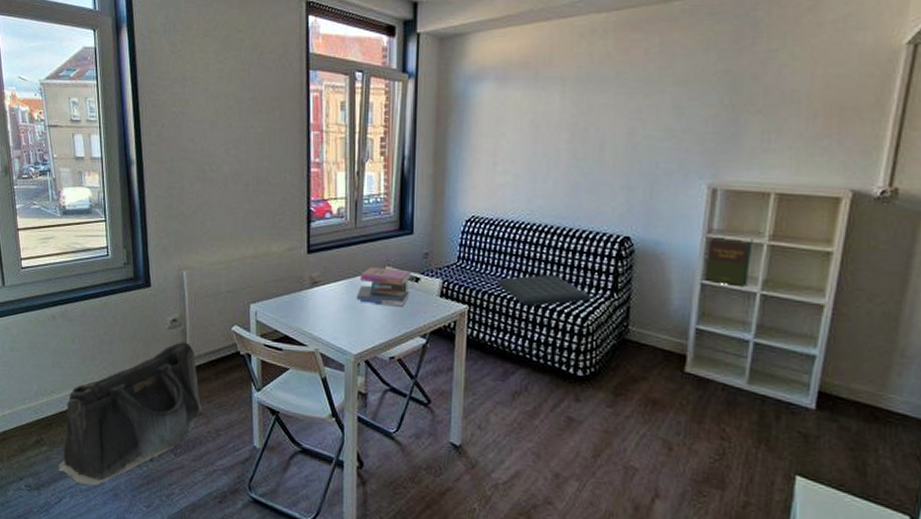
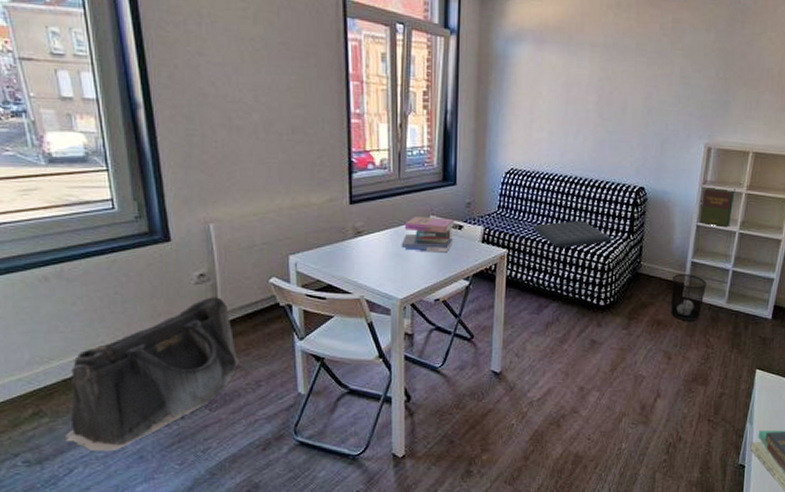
waste bin: none [670,343,717,404] -> present [671,274,706,321]

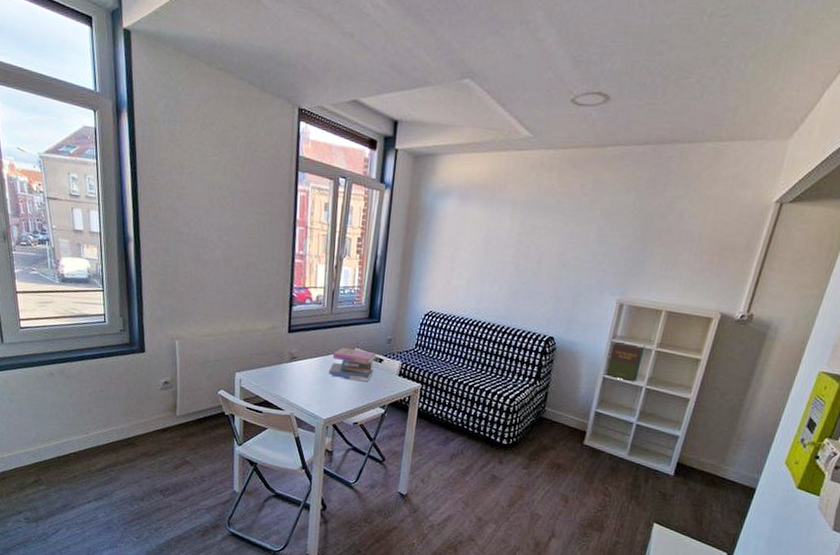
saddlebag: present [66,297,239,452] -> none [56,401,189,520]
cushion: present [532,220,612,248] -> none [445,363,519,388]
waste bin: present [671,274,706,321] -> none [571,422,609,469]

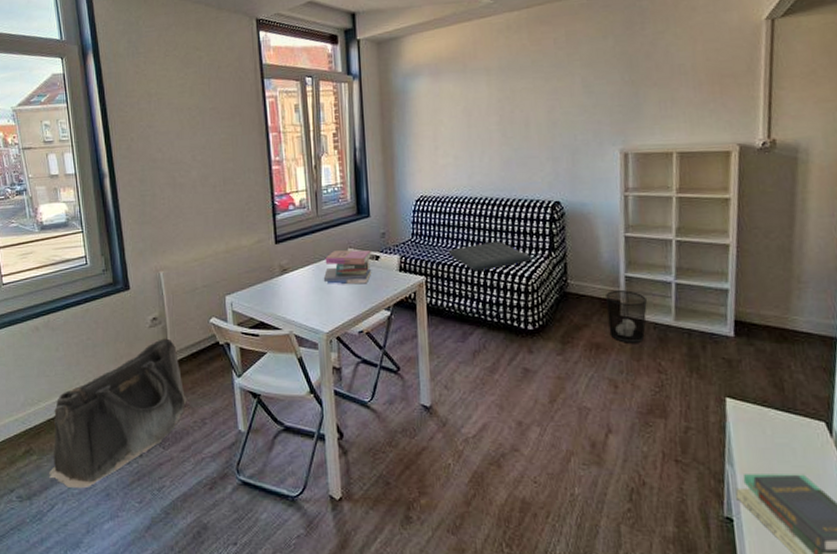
saddlebag: none [56,401,189,520] -> present [49,338,187,489]
cushion: none [445,363,519,388] -> present [448,241,533,272]
waste bin: none [571,422,609,469] -> present [606,290,647,343]
books: present [606,342,645,382] -> none [626,193,664,236]

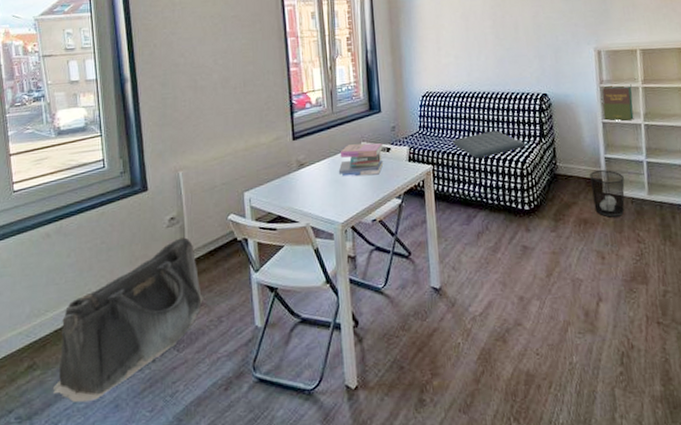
books: none [626,193,664,236] -> present [602,84,634,121]

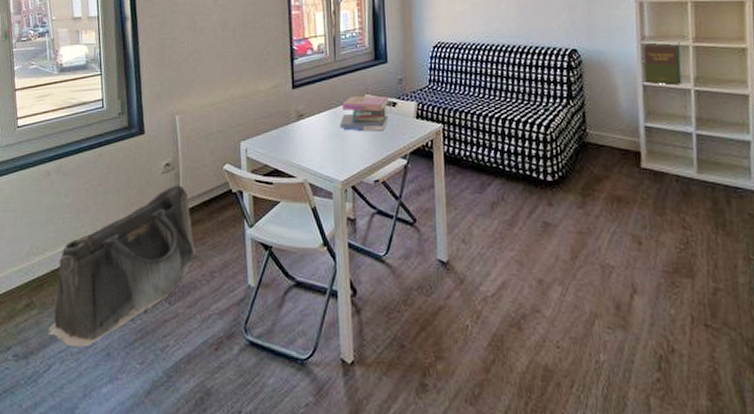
cushion: present [452,130,526,159] -> none [465,88,551,120]
waste bin: present [590,170,625,218] -> none [626,141,668,197]

